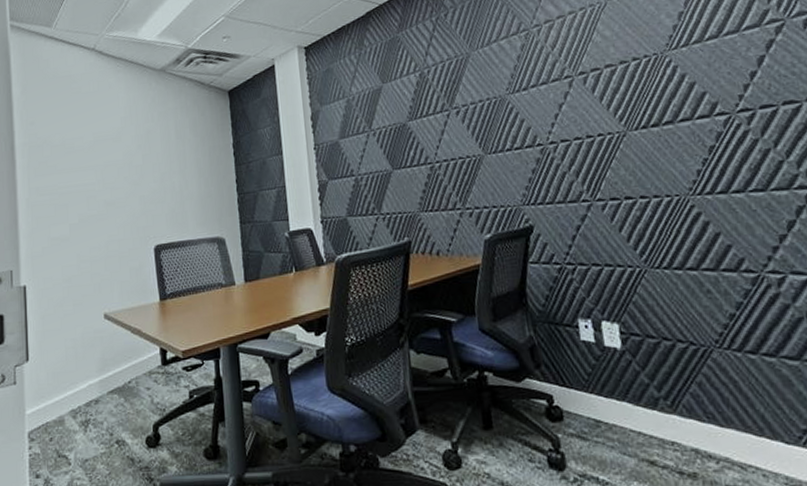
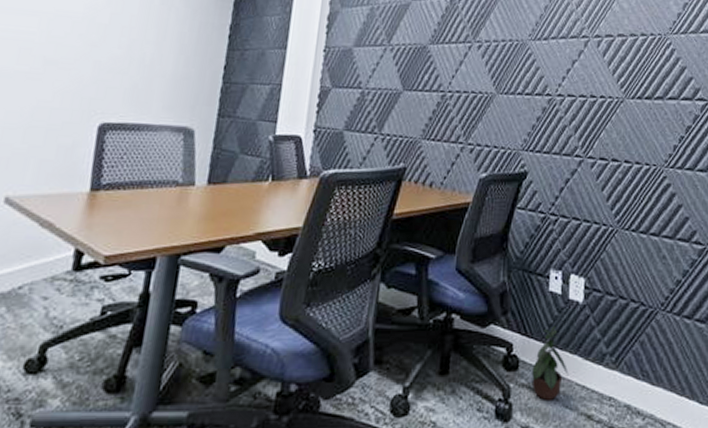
potted plant: none [578,375,620,448] -> present [532,326,569,400]

